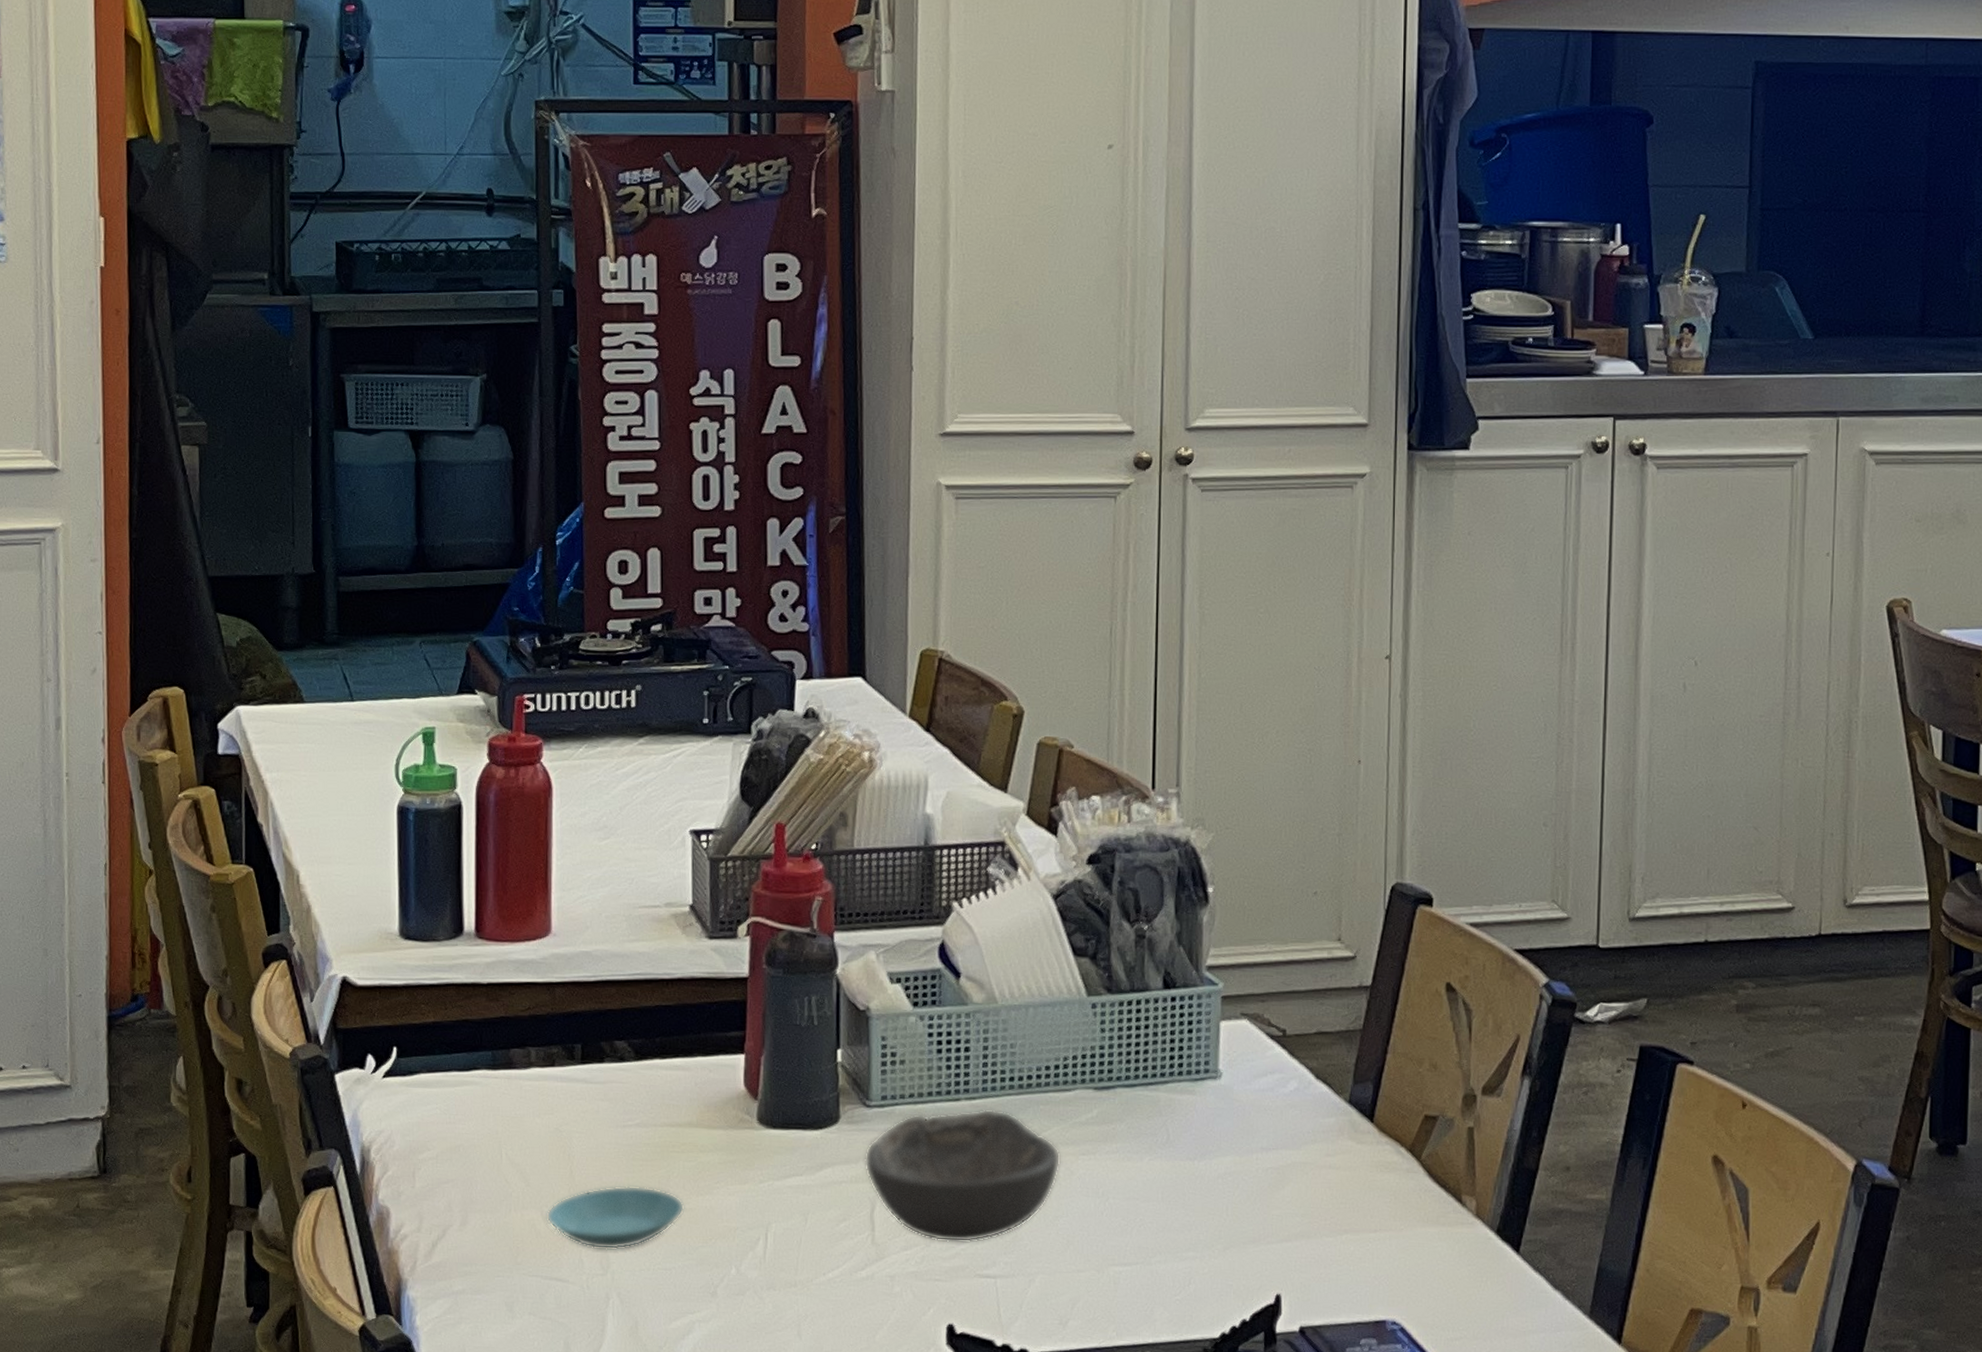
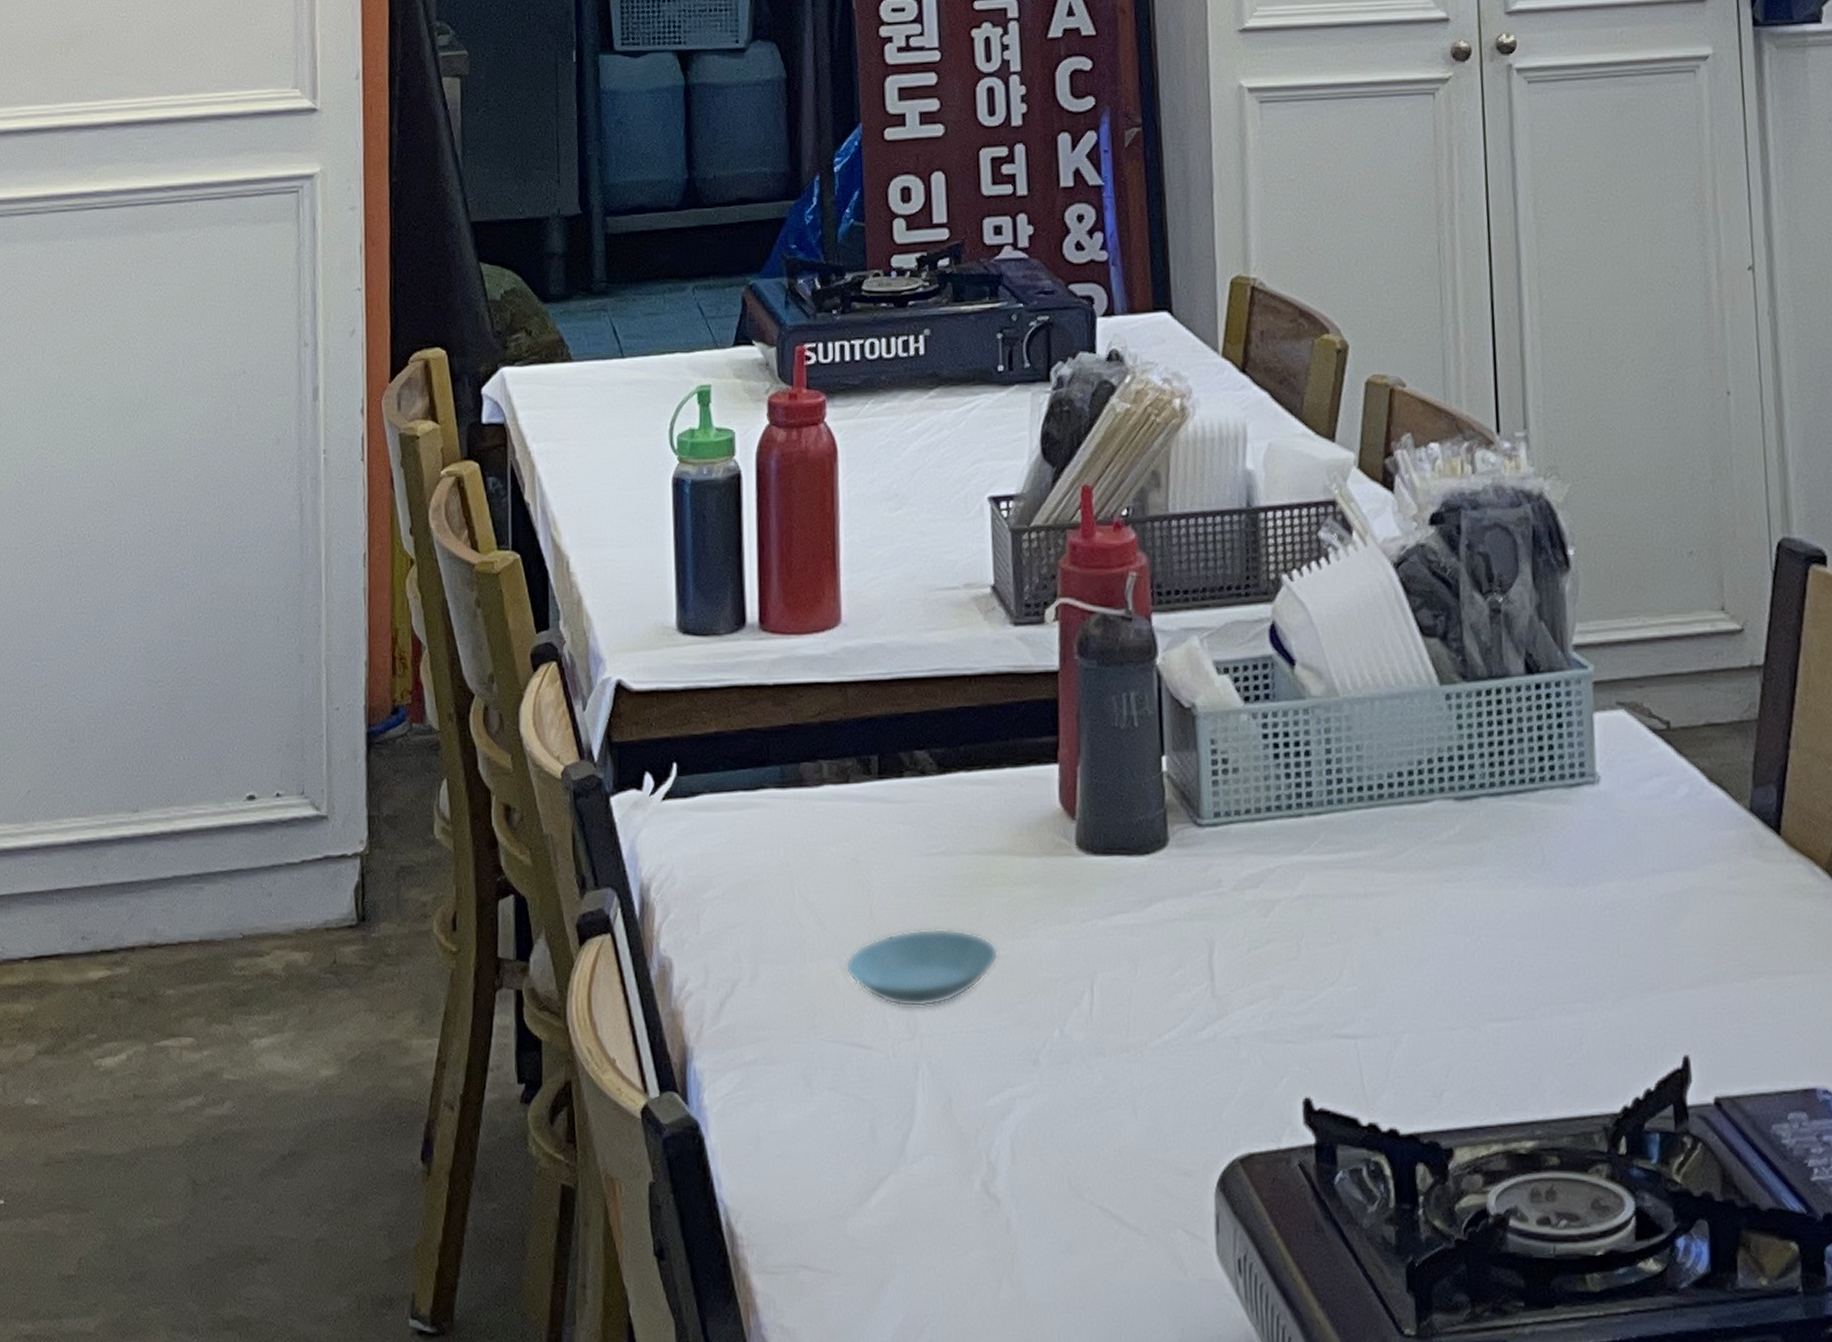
bowl: present [865,1109,1061,1243] -> none [1199,826,1422,994]

